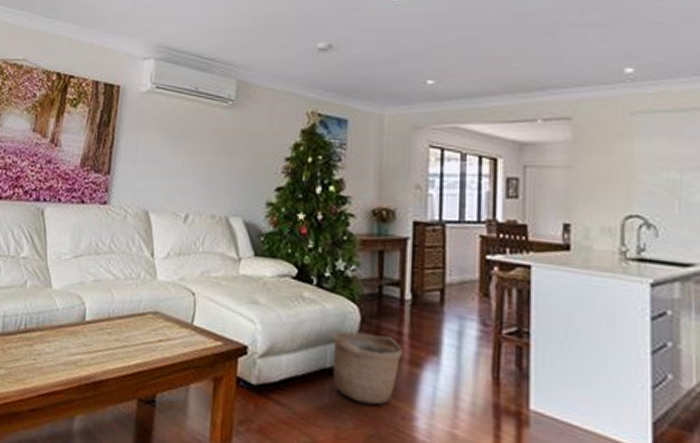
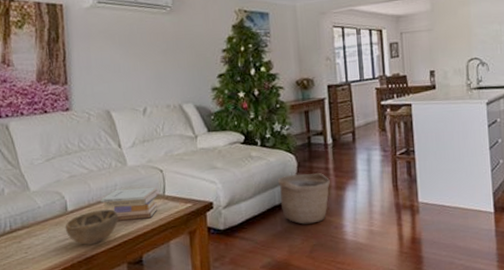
decorative bowl: none [79,326,138,367] -> present [65,209,119,245]
books: none [121,306,185,350] -> present [101,187,157,221]

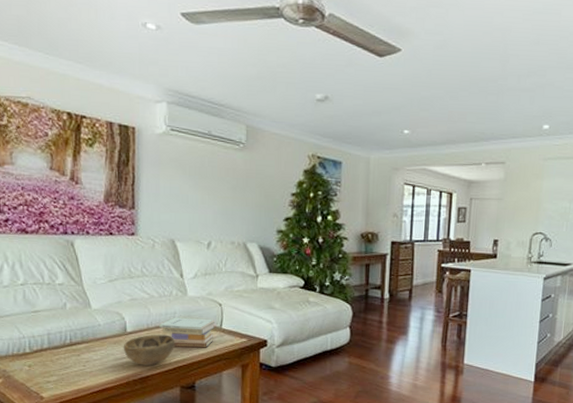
basket: present [277,172,330,224] -> none [331,323,382,371]

